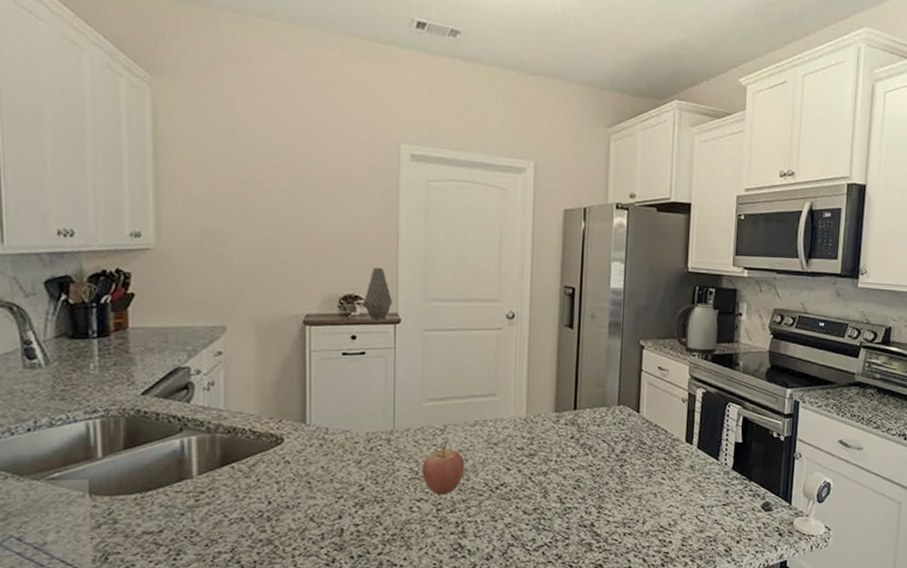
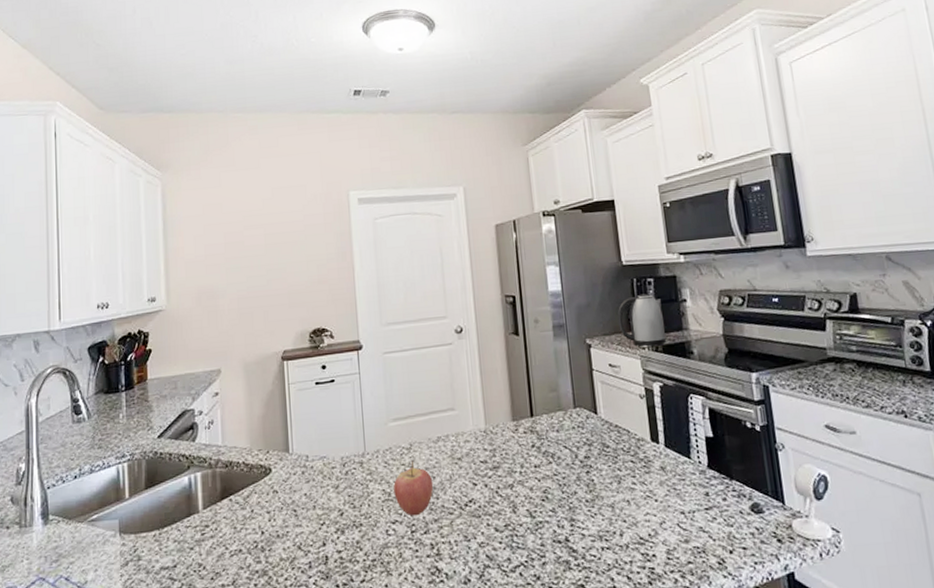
vase: present [364,267,393,319] -> none [330,301,355,349]

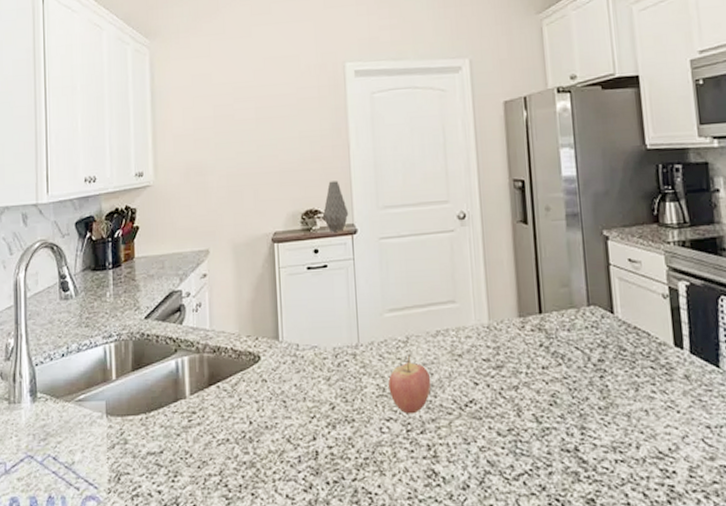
vase: none [330,301,355,349] -> present [323,181,349,232]
kettle: present [617,293,667,347] -> none [639,181,695,241]

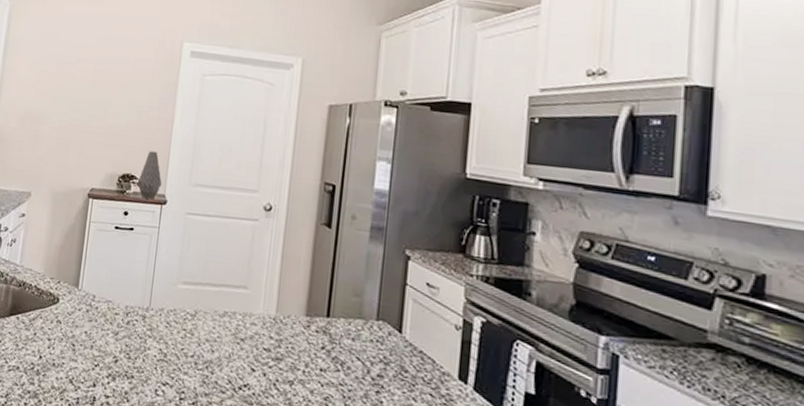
fruit: present [388,355,432,414] -> none [170,328,211,385]

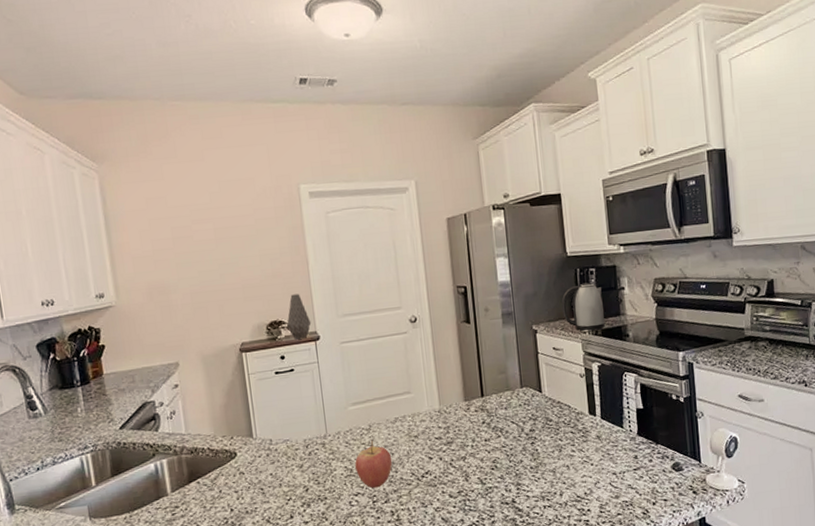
fruit: none [170,328,211,385] -> present [355,440,393,489]
kettle: none [447,214,504,277] -> present [561,282,606,331]

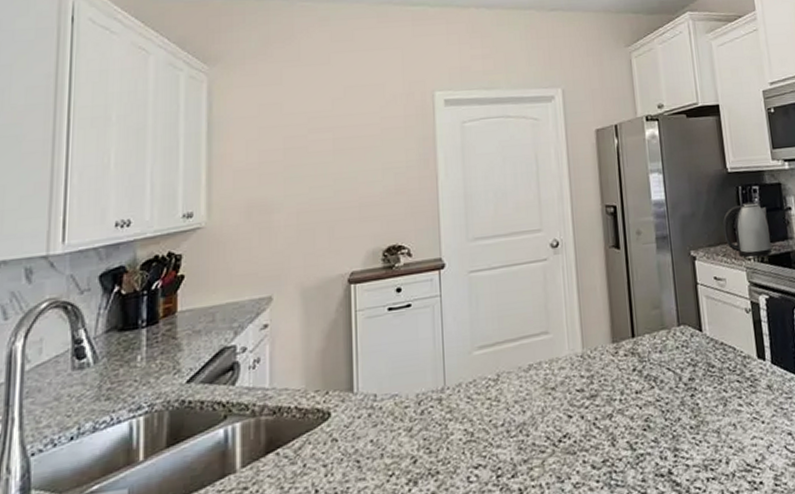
vase: present [287,294,312,340] -> none [407,213,436,268]
fruit: present [355,440,393,489] -> none [477,393,524,459]

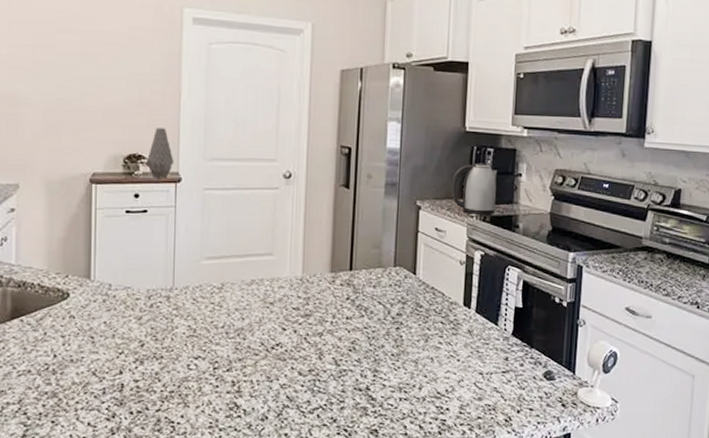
vase: none [407,213,436,268] -> present [147,128,175,178]

